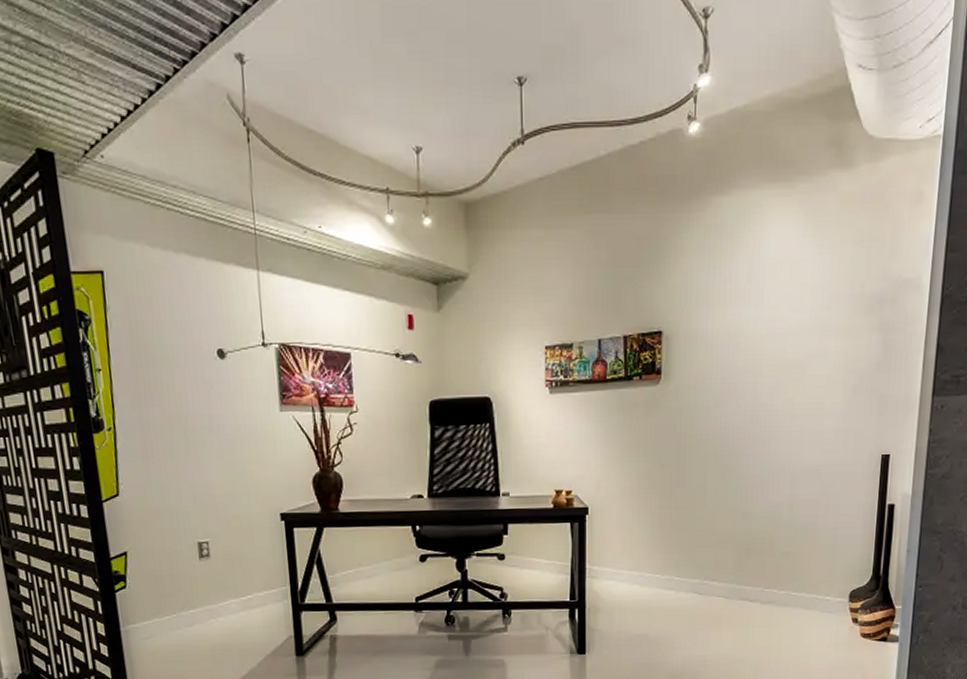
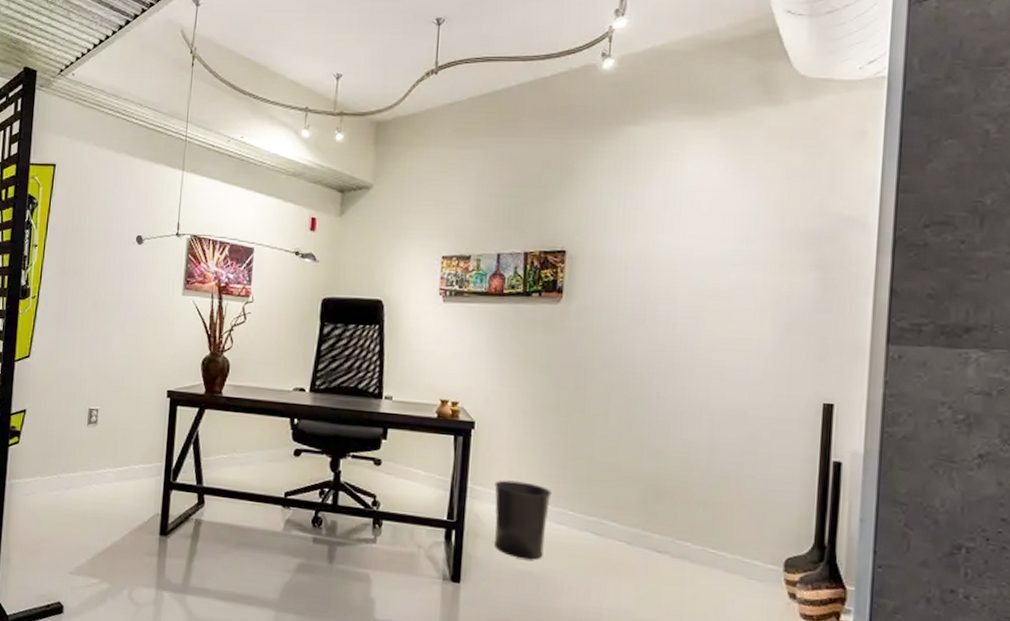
waste bin: none [610,557,660,625] -> present [494,480,552,560]

